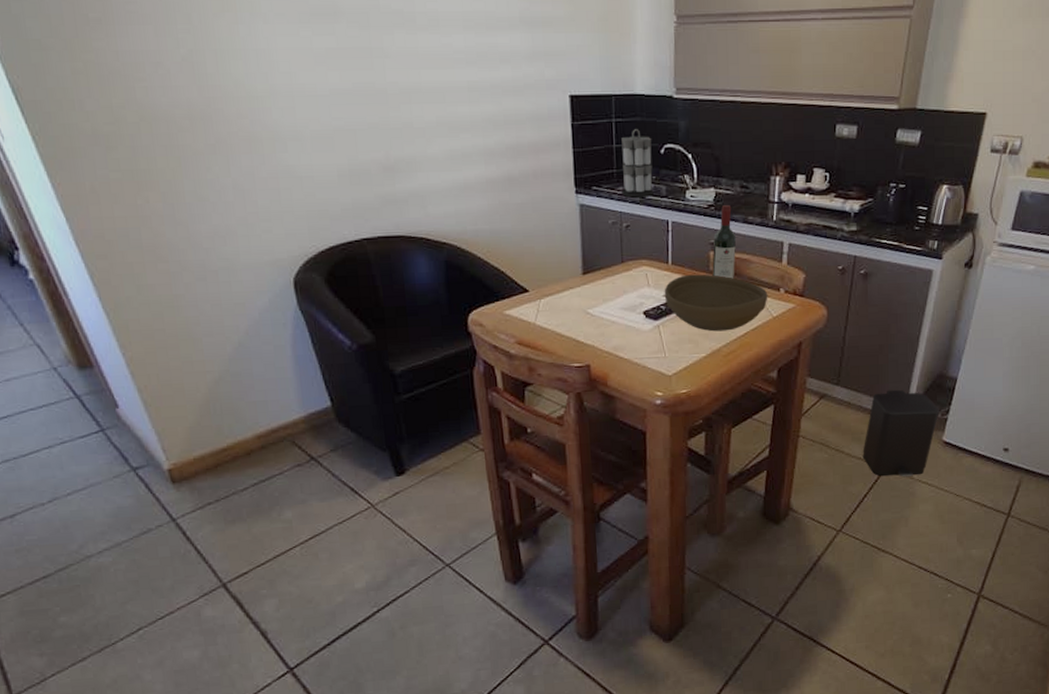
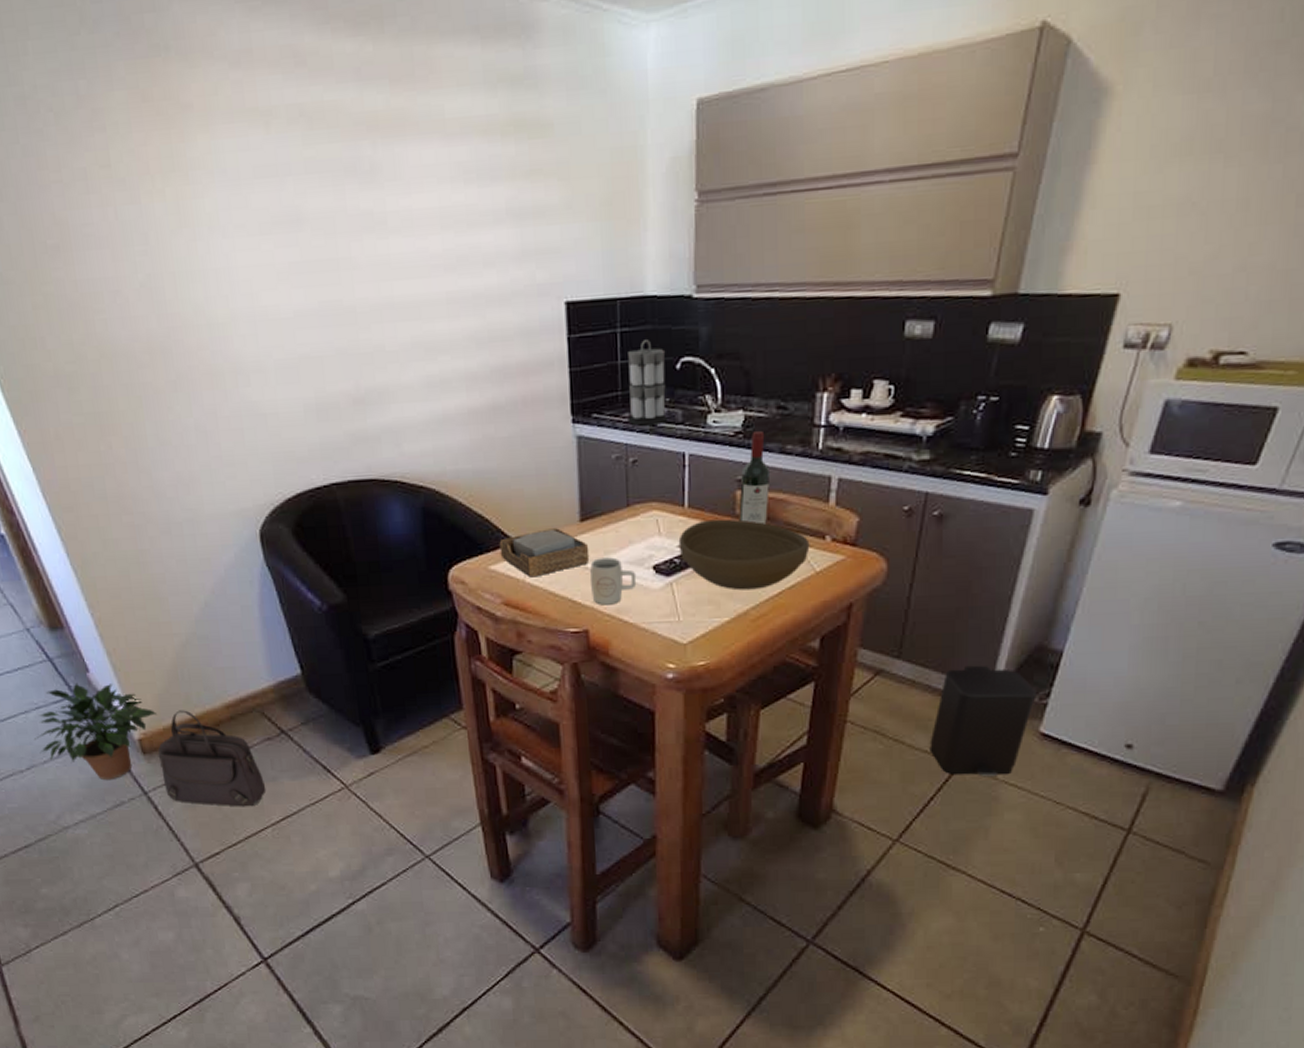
potted plant: none [57,418,187,510] -> present [33,682,157,781]
handbag: none [187,441,296,529] -> present [158,710,266,807]
napkin holder: none [513,280,591,321] -> present [499,528,590,578]
mug: none [591,304,630,344] -> present [590,557,637,605]

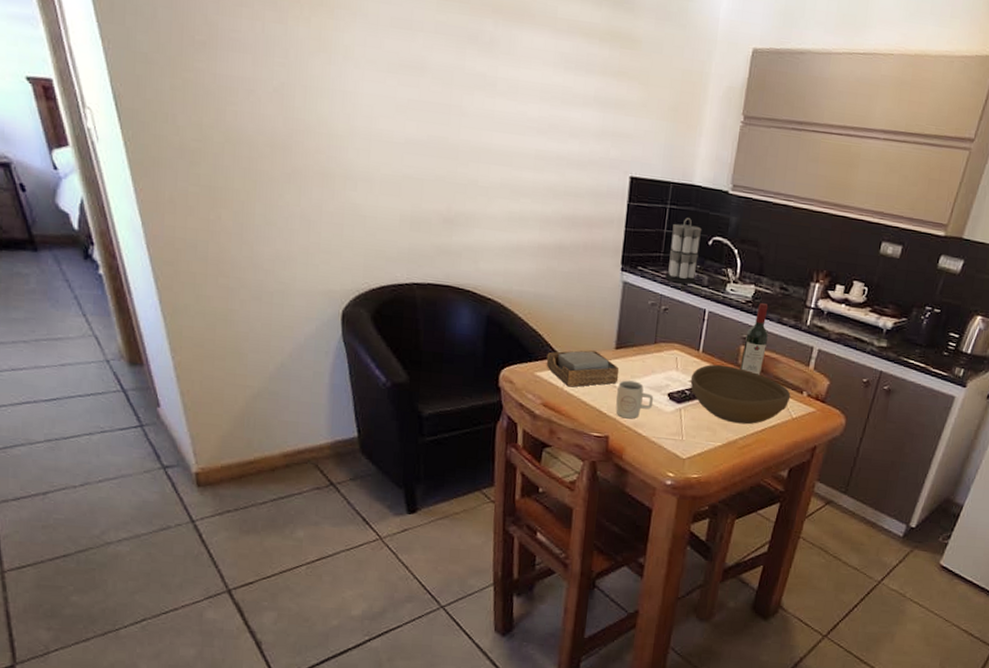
potted plant: present [33,682,157,781] -> none [92,414,217,506]
handbag: present [158,710,266,807] -> none [211,452,308,546]
pedal bin: present [929,665,1037,778] -> none [859,506,941,595]

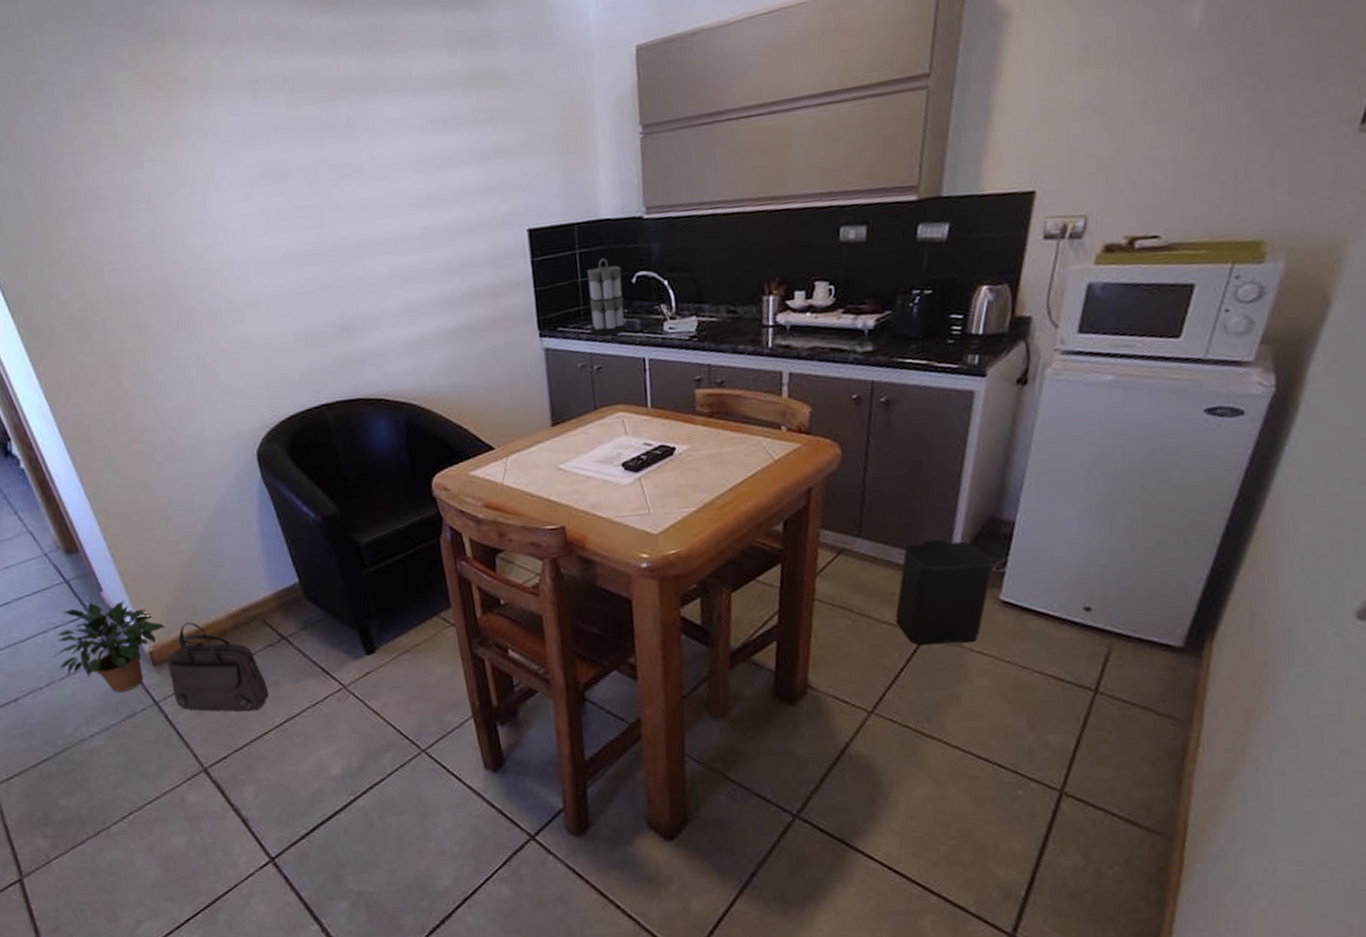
potted plant: none [92,414,217,506] -> present [51,601,166,693]
handbag: none [211,452,308,546] -> present [167,622,270,712]
napkin holder: present [546,350,619,387] -> none [478,433,563,481]
mug: present [615,380,654,419] -> none [563,457,608,503]
bowl: present [690,364,791,425] -> none [644,415,767,482]
wine bottle: present [740,303,769,375] -> none [698,334,726,420]
pedal bin: none [859,506,941,595] -> present [895,539,994,647]

